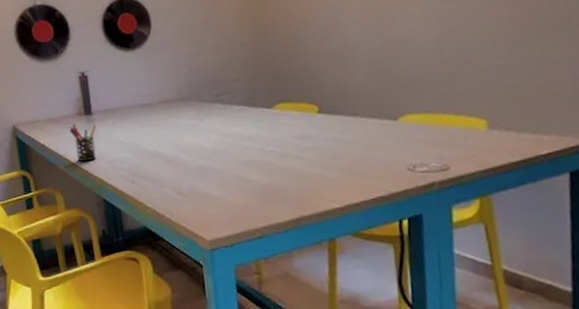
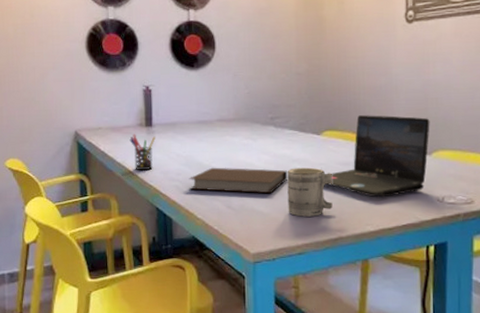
notebook: none [134,149,241,178] -> present [189,167,288,194]
mug: none [239,144,292,198] -> present [287,167,333,217]
laptop: none [281,79,394,172] -> present [325,115,430,198]

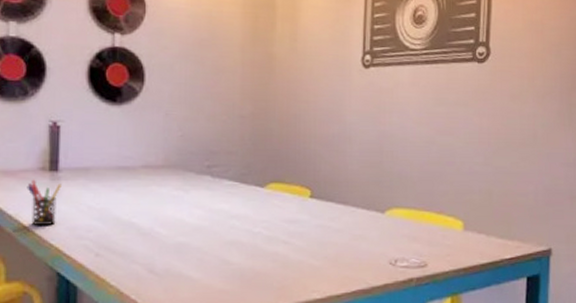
notebook: present [189,167,288,194] -> none [101,223,225,256]
mug: present [287,167,333,217] -> none [223,225,277,283]
laptop: present [325,115,430,198] -> none [267,167,385,261]

